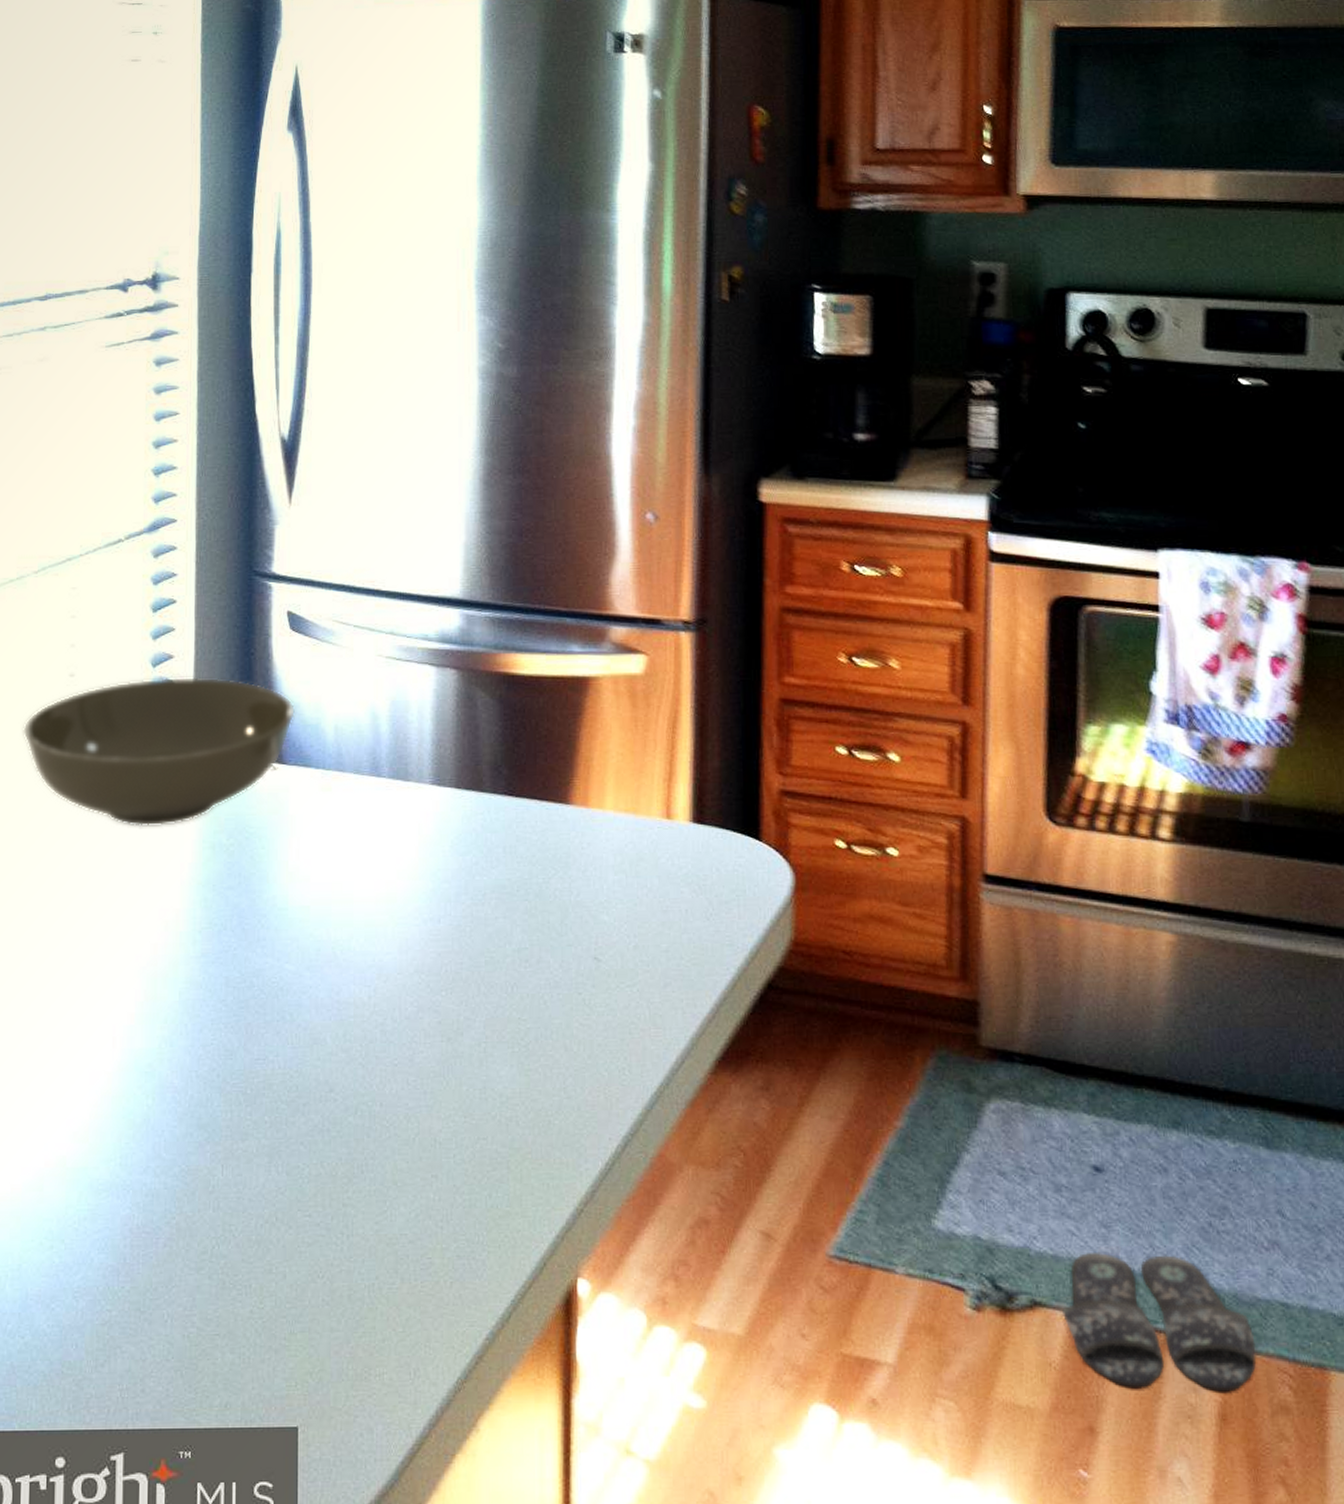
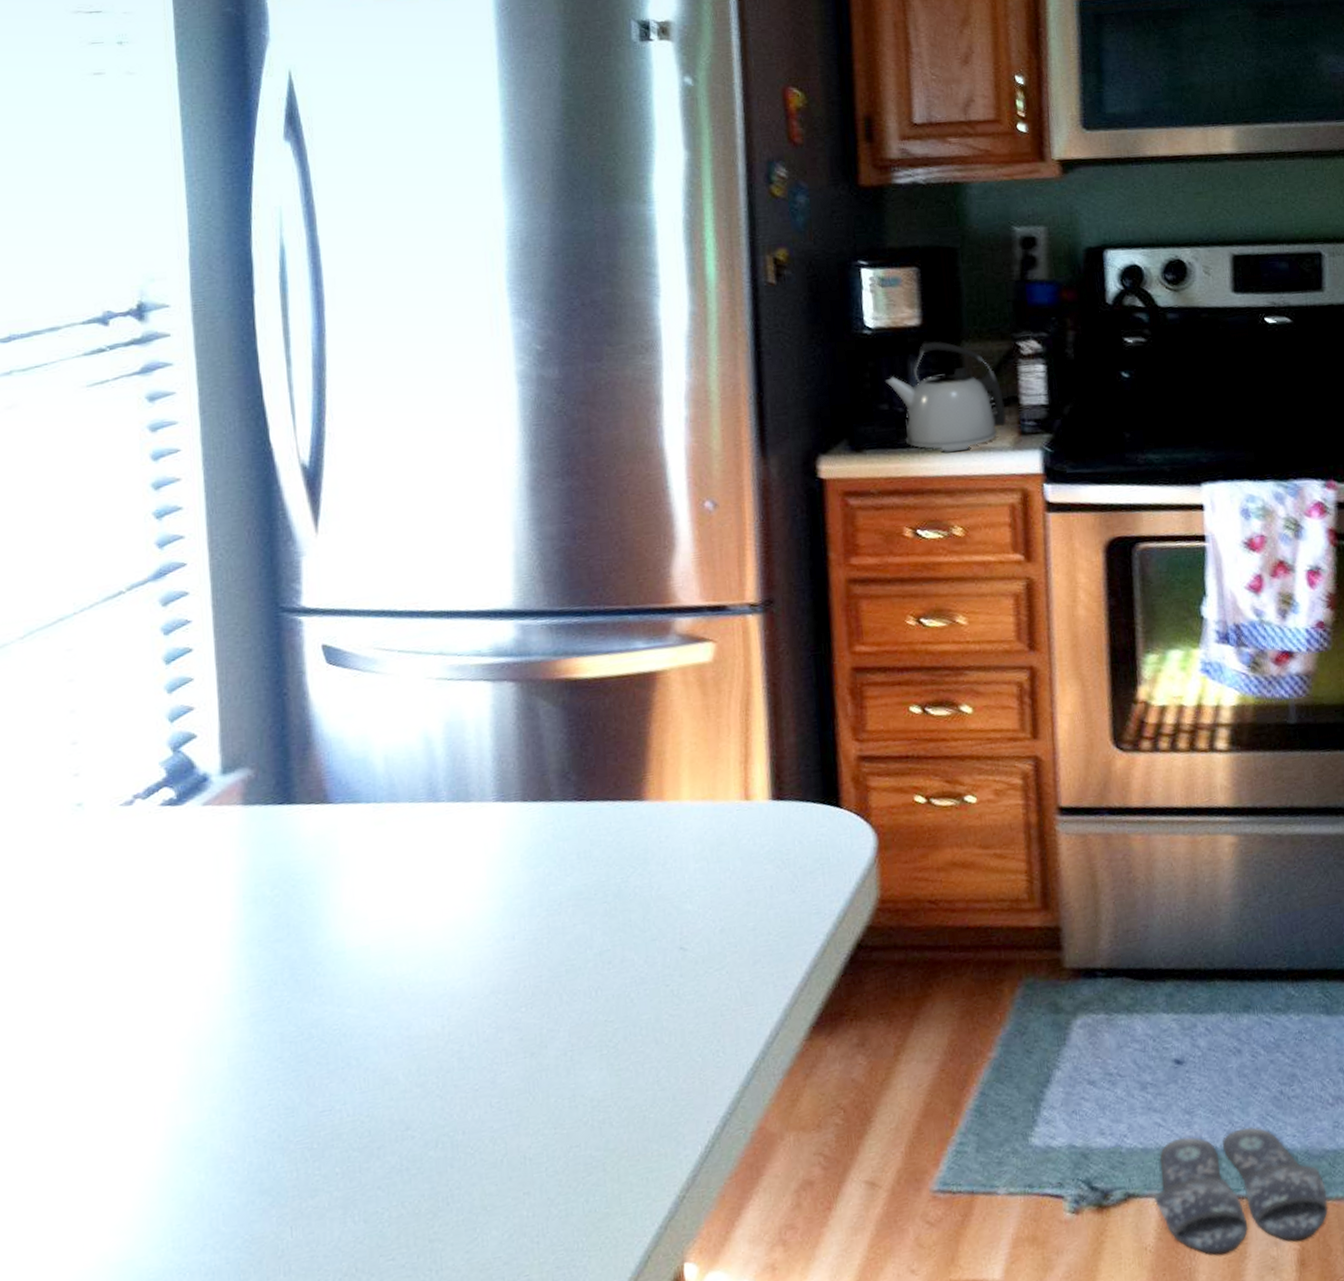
bowl: present [23,676,296,826] -> none [19,723,340,893]
kettle: none [831,372,954,488] -> present [884,341,1007,452]

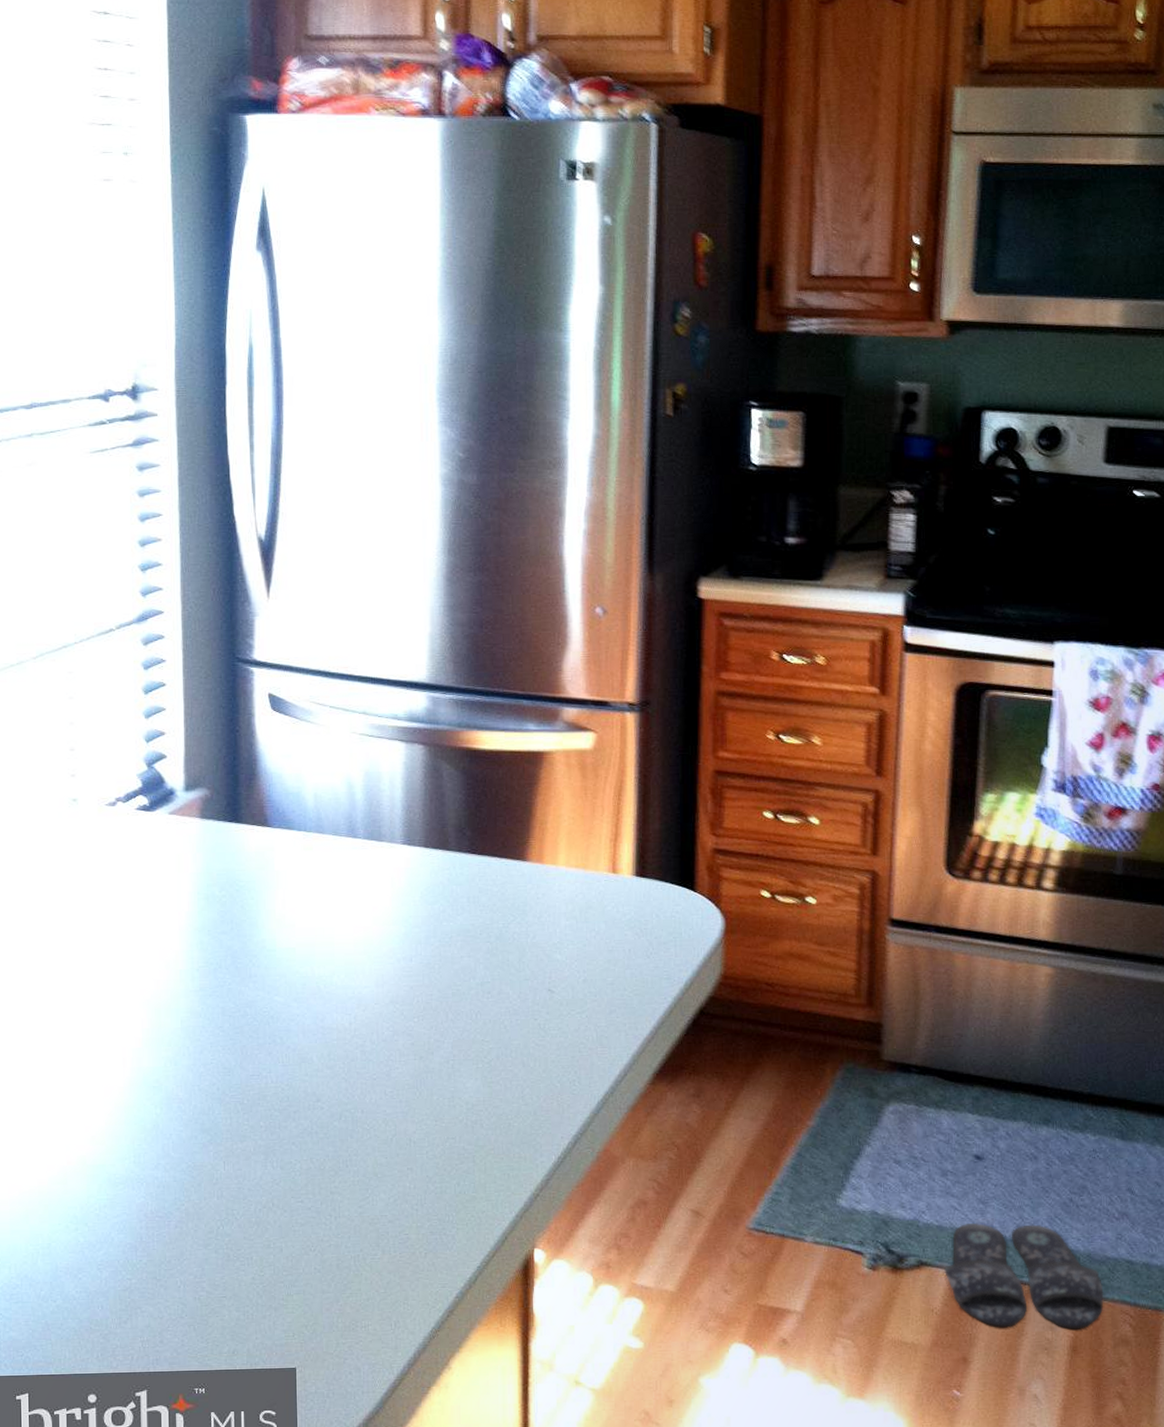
kettle: present [884,341,1007,452] -> none [765,482,875,586]

